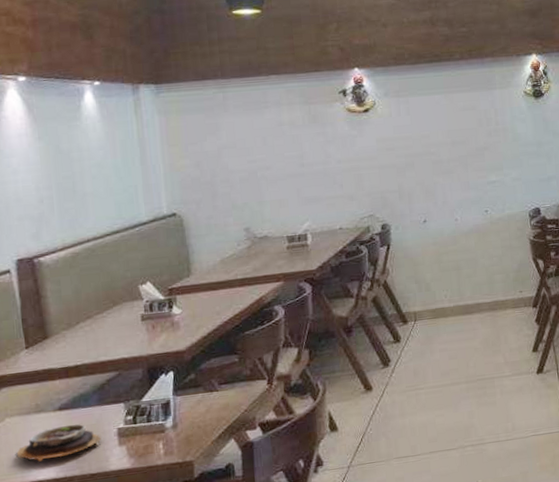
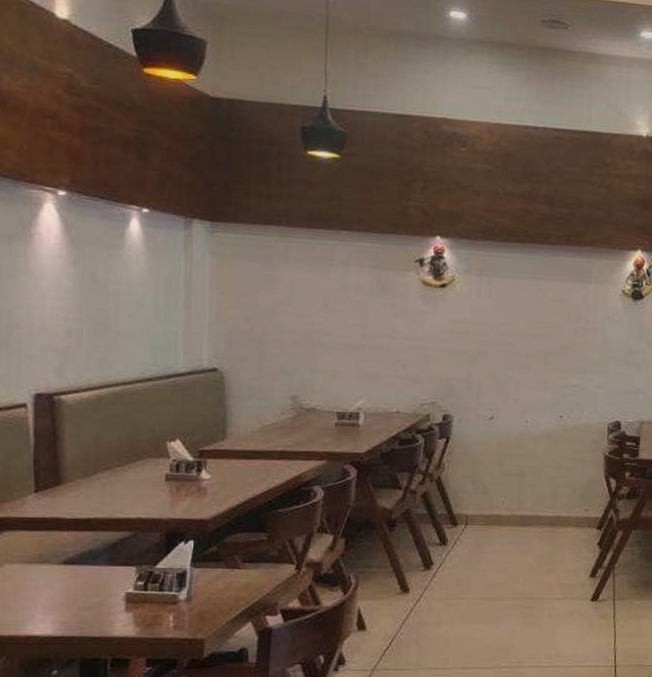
soup bowl: present [15,424,102,462] -> none [11,581,107,616]

